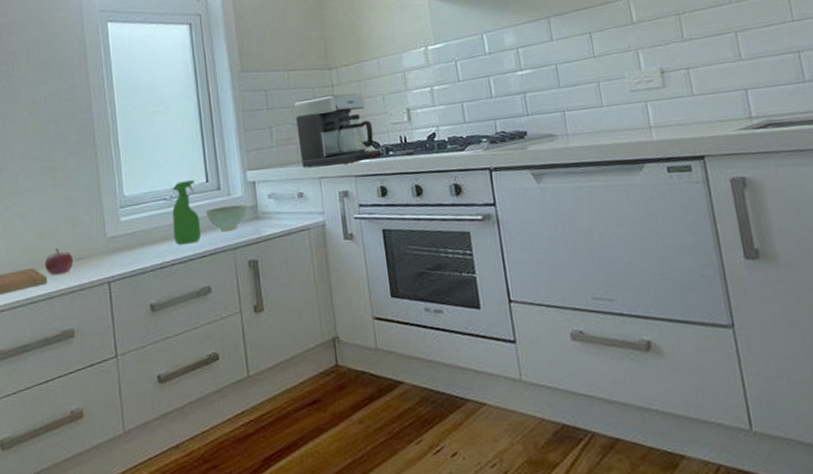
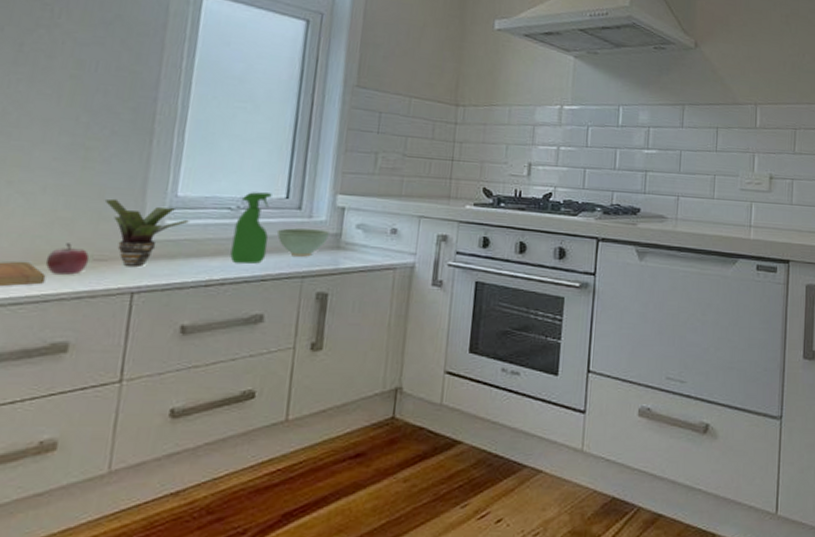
potted plant: none [74,206,138,262] -> present [104,198,191,268]
coffee maker: present [293,92,382,168] -> none [403,131,493,209]

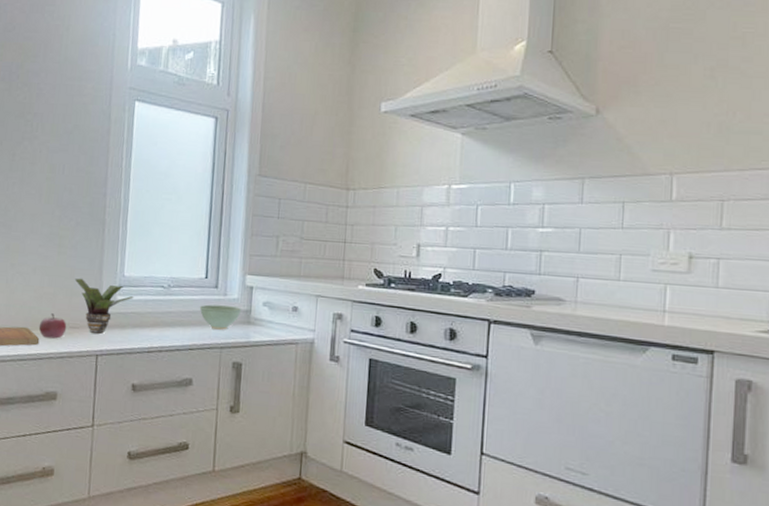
spray bottle: present [230,192,272,265] -> none [165,272,194,336]

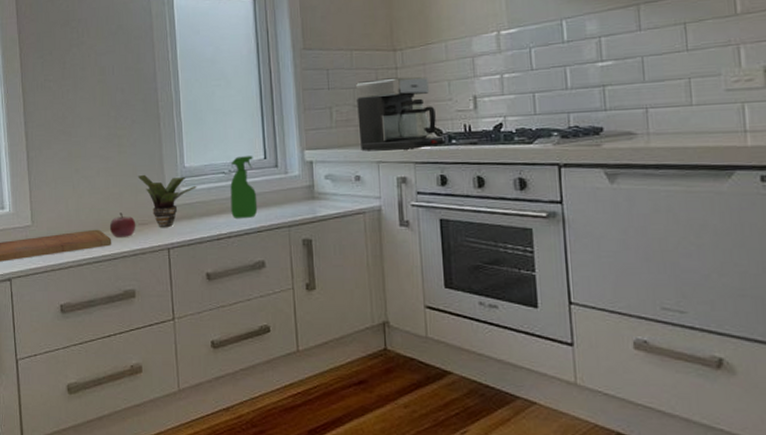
spray bottle: none [165,272,194,336] -> present [230,156,258,220]
bowl: present [199,304,242,330] -> none [262,183,305,209]
coffee maker: none [302,215,384,289] -> present [355,76,444,151]

